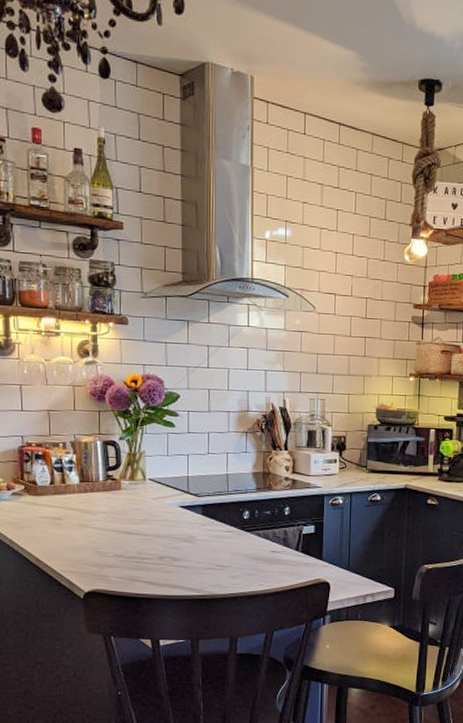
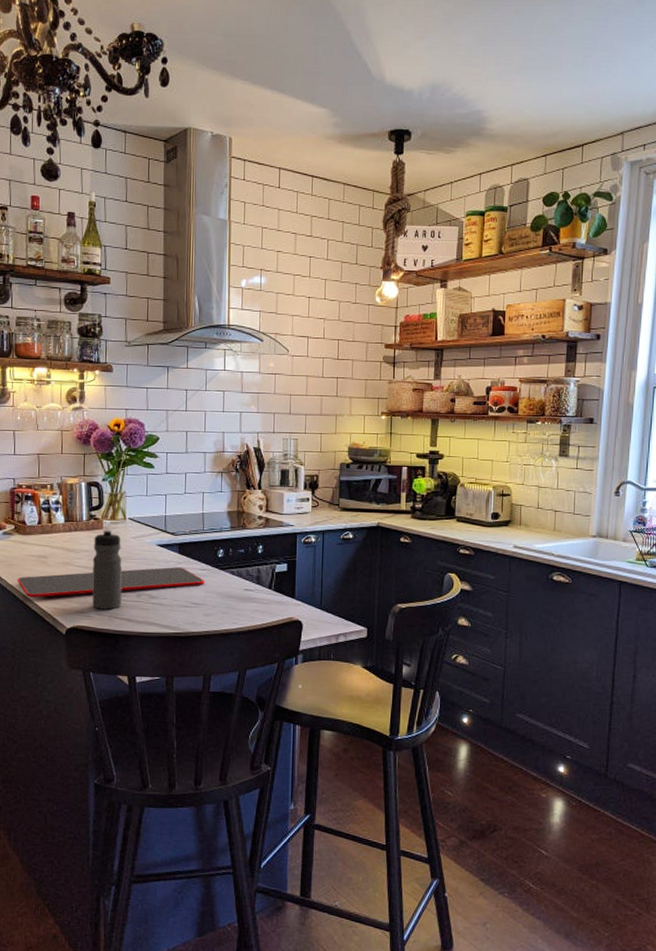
cutting board: none [29,529,230,561] -> present [17,567,205,598]
water bottle: none [110,490,143,573] -> present [92,529,122,610]

